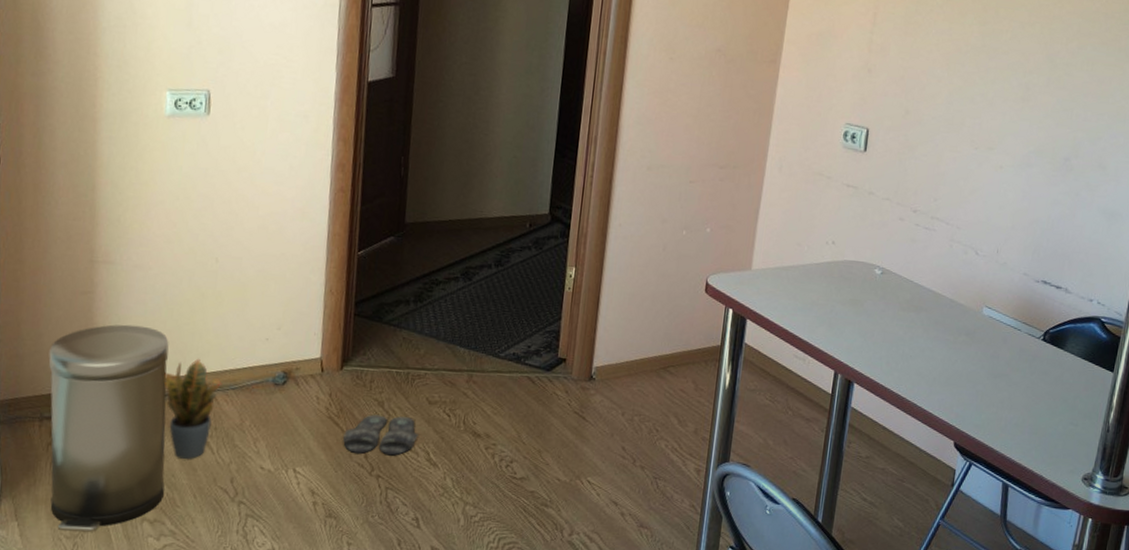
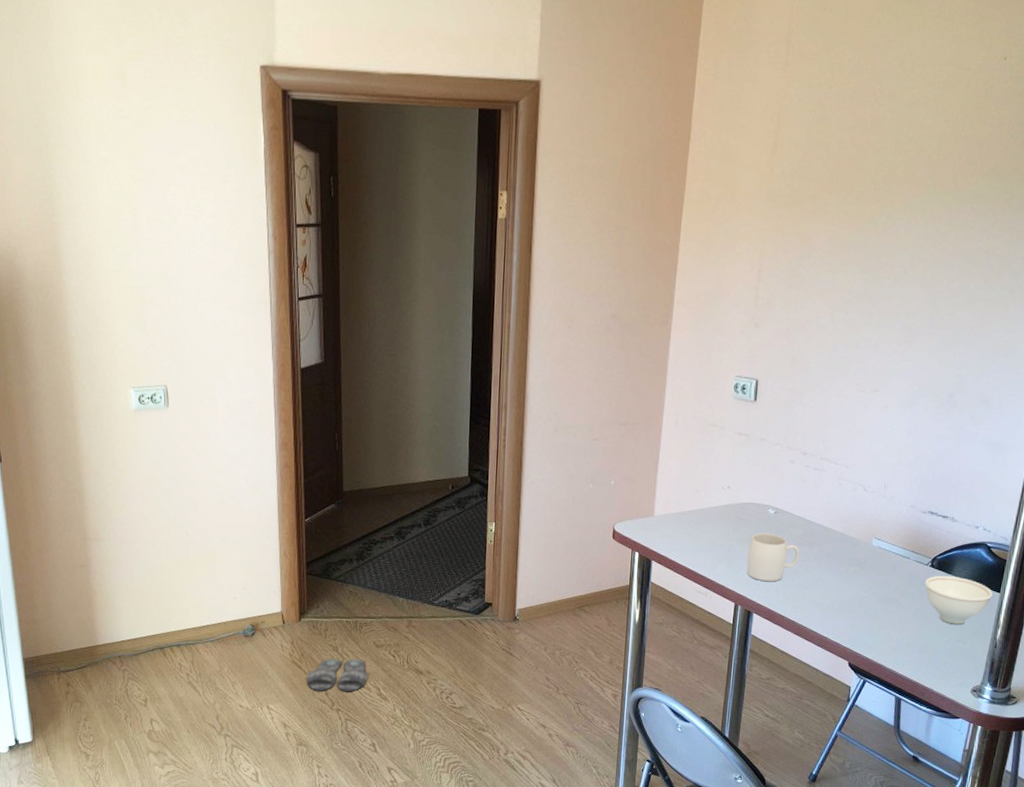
pedal bin: present [48,324,169,532] -> none [59,591,163,763]
potted plant: present [165,358,222,459] -> none [155,616,202,701]
mug: none [849,294,907,349] -> present [746,532,800,582]
bowl: none [1036,350,1106,405] -> present [925,575,993,625]

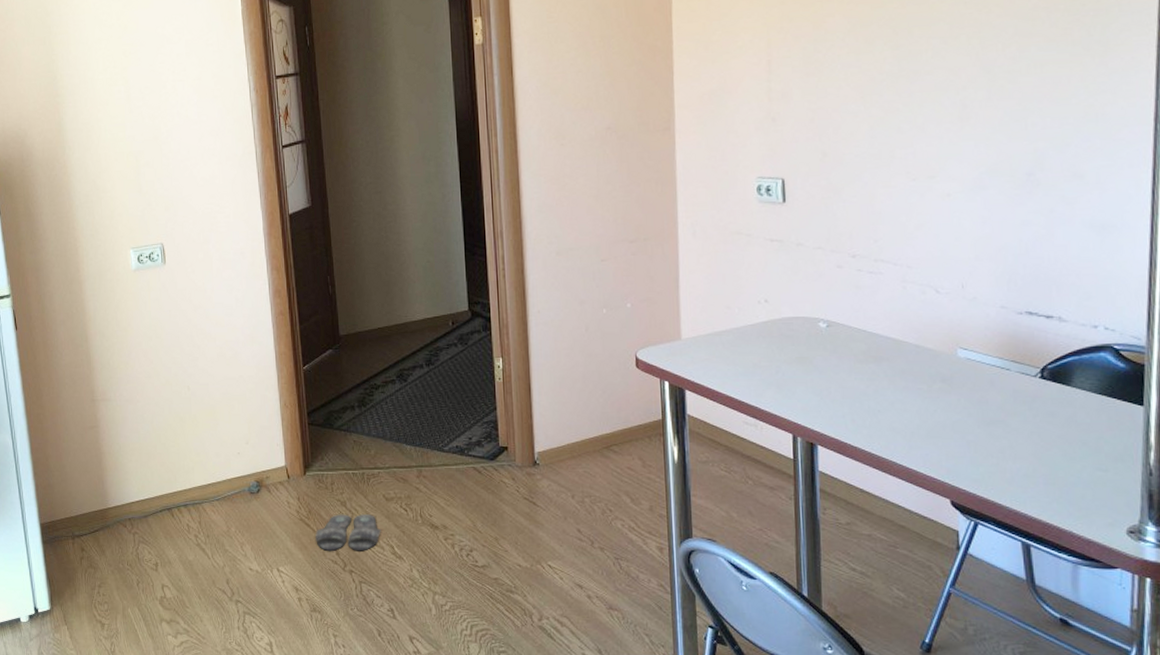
mug: present [746,532,800,582] -> none [800,350,866,408]
bowl: present [925,575,993,625] -> none [1036,388,1134,448]

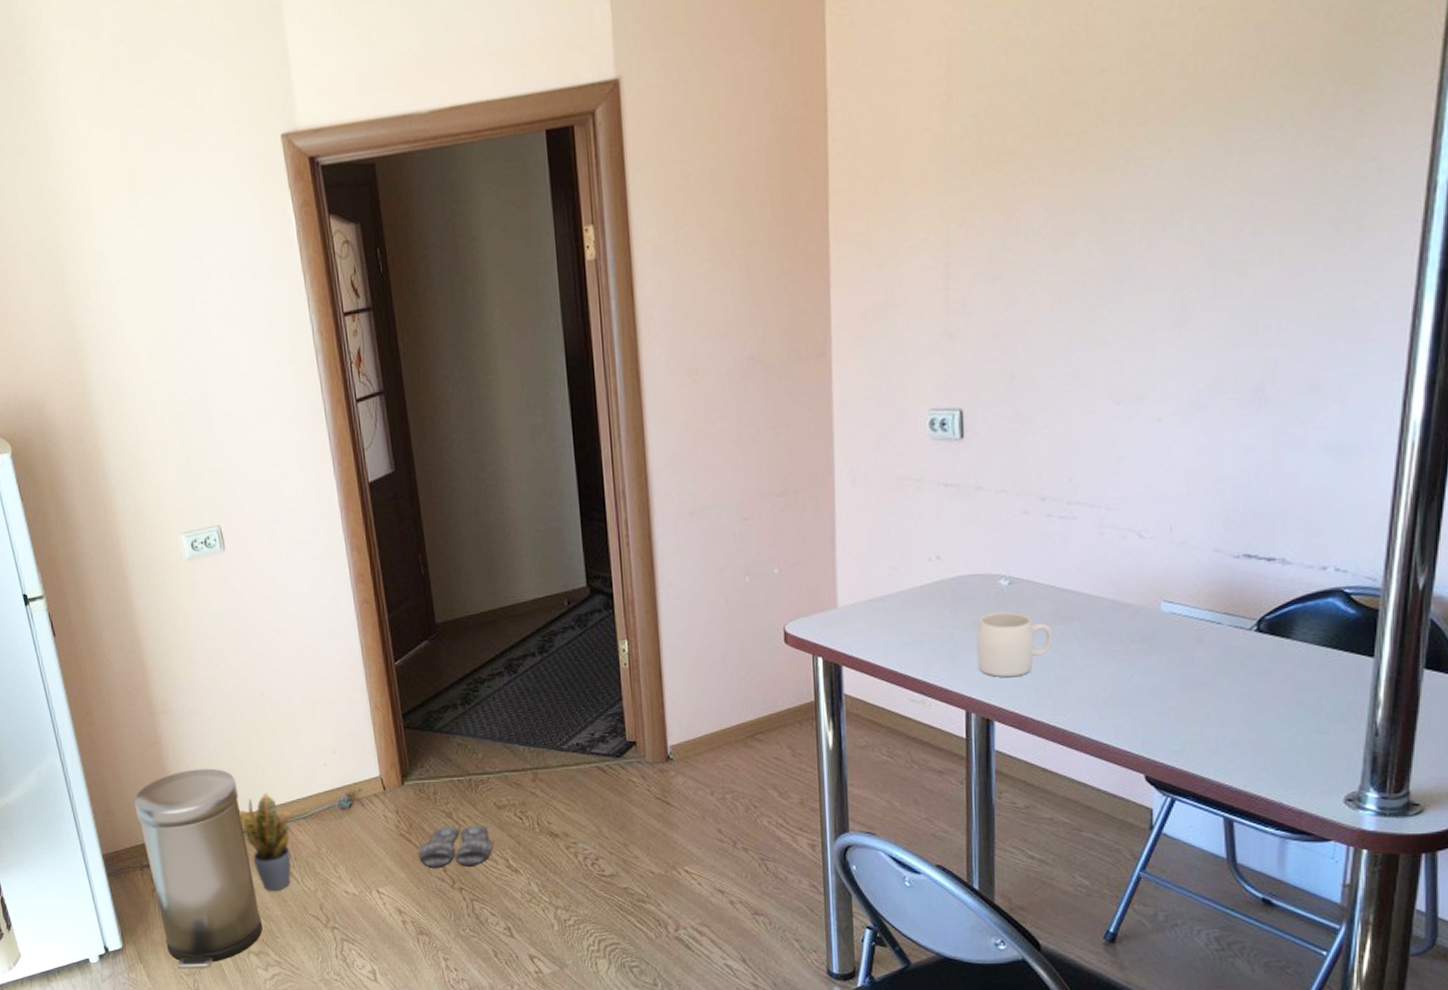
pedal bin: none [72,451,175,633] -> present [134,768,263,970]
potted plant: none [162,475,208,565] -> present [239,792,293,891]
mug: none [800,350,866,408] -> present [976,611,1053,678]

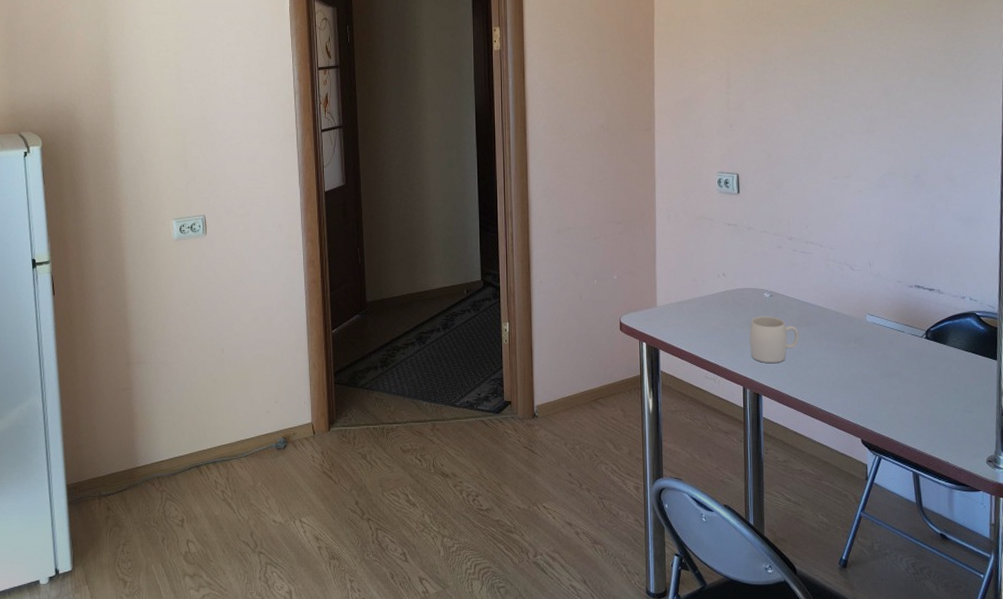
pedal bin: present [134,768,263,970] -> none [102,411,199,591]
potted plant: present [239,792,293,891] -> none [192,433,236,519]
slippers: present [418,825,493,868] -> none [337,466,397,501]

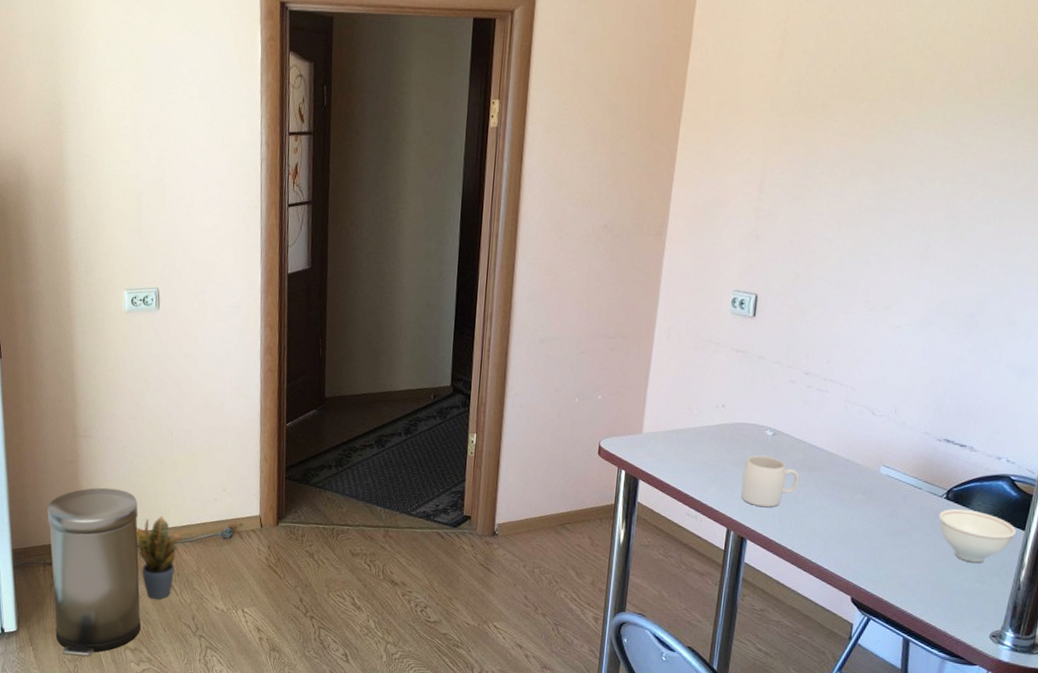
pedal bin: none [102,411,199,591] -> present [47,487,141,657]
potted plant: none [192,433,236,519] -> present [136,515,181,599]
bowl: none [923,346,991,394] -> present [938,508,1017,563]

